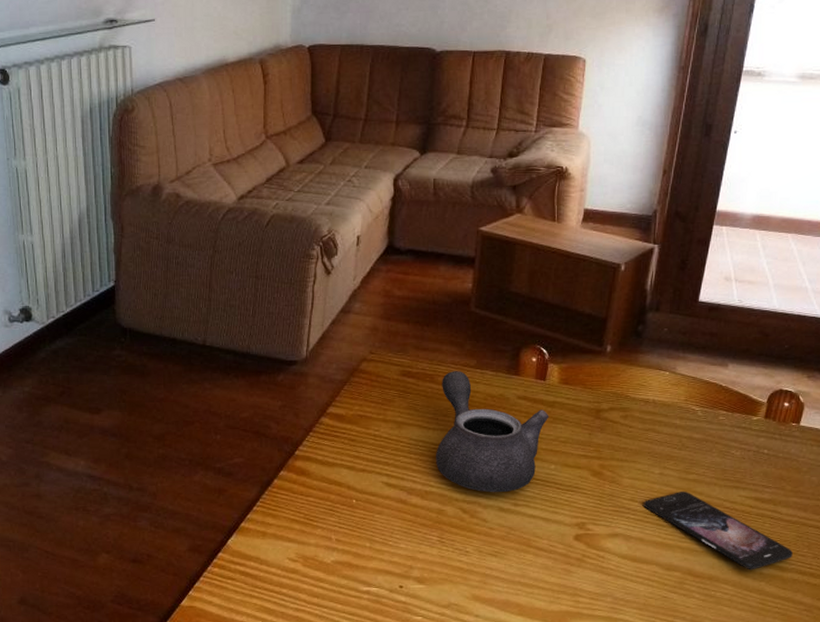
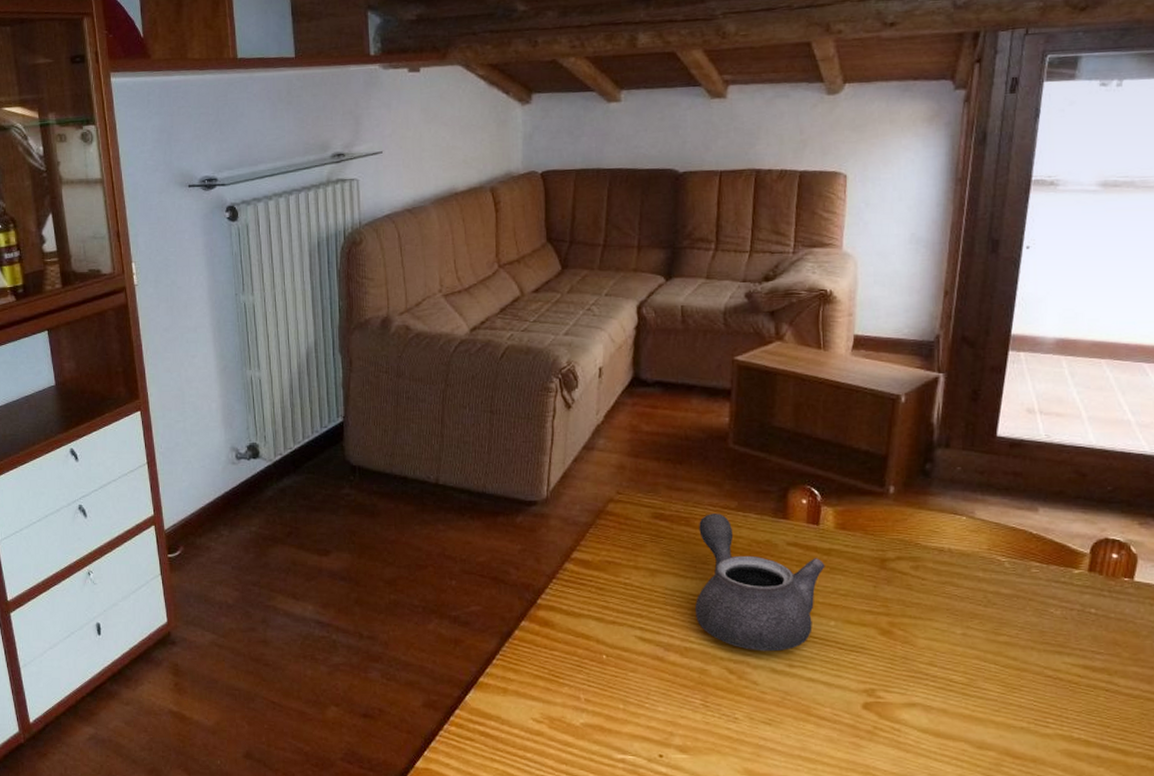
smartphone: present [643,492,793,570] -> none [945,656,1137,753]

